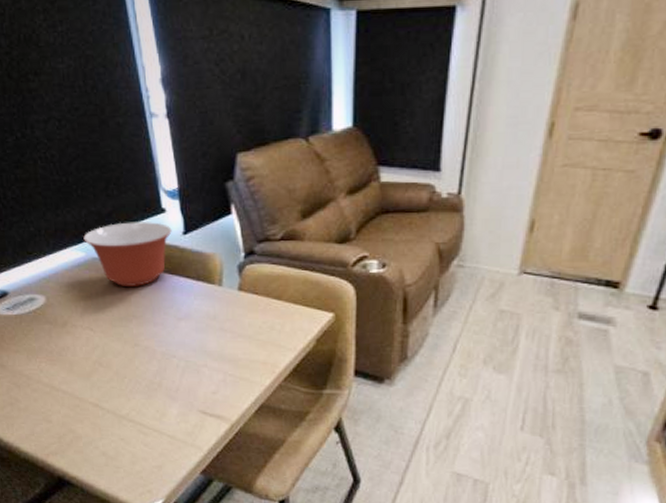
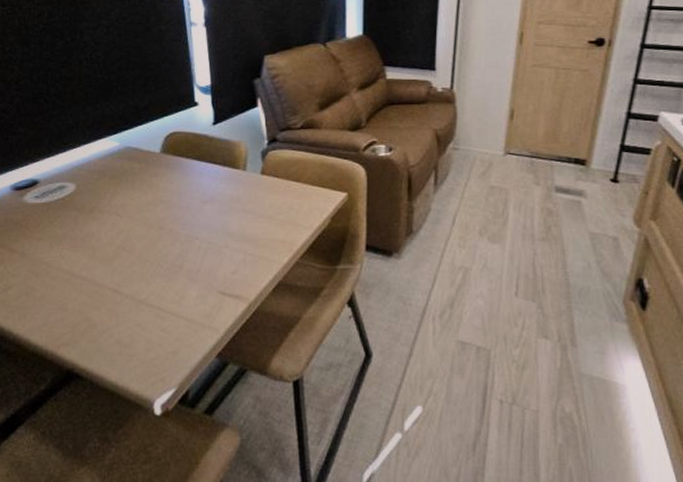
mixing bowl: present [83,222,172,286] -> none [119,114,203,173]

